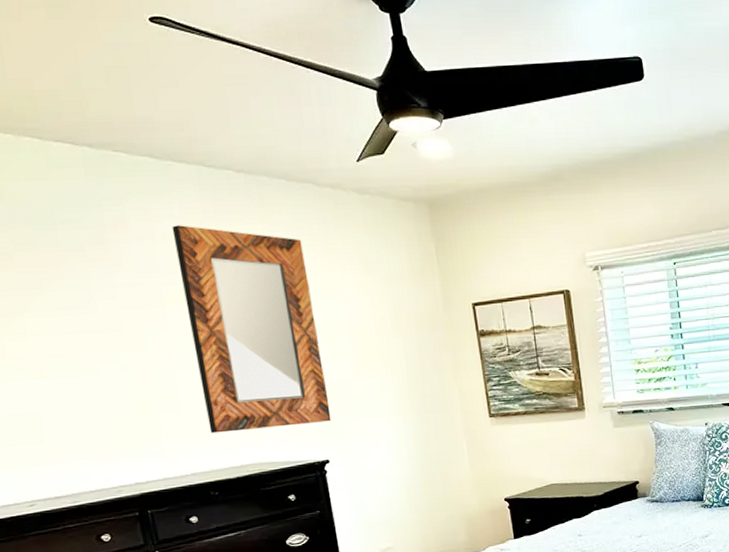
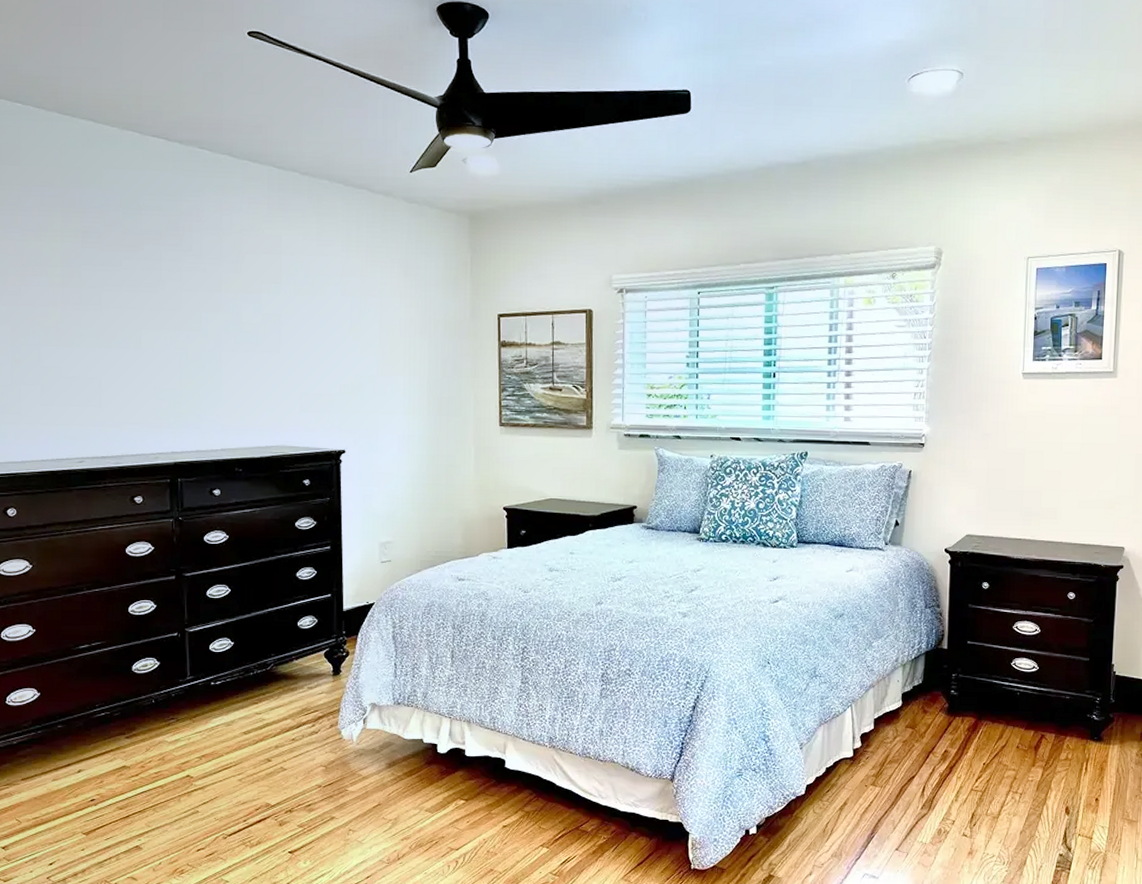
home mirror: present [172,225,332,434] -> none [238,219,353,414]

